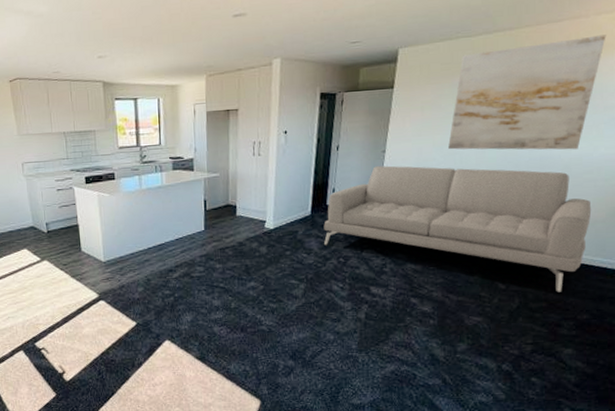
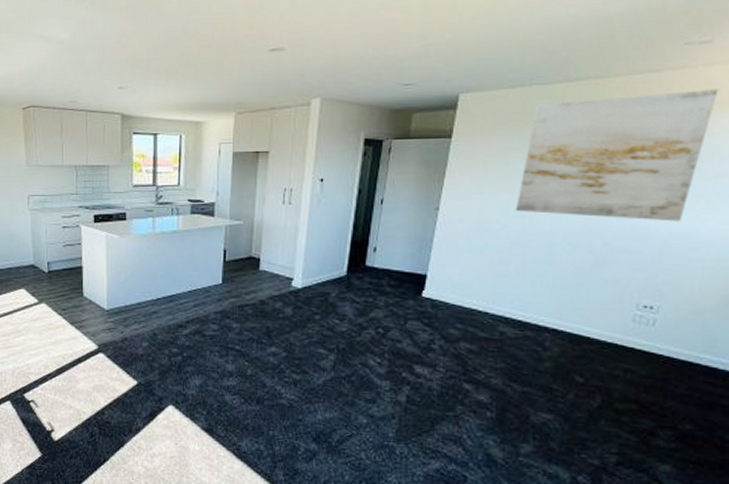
sofa: present [323,165,592,292] -> none [361,225,698,393]

